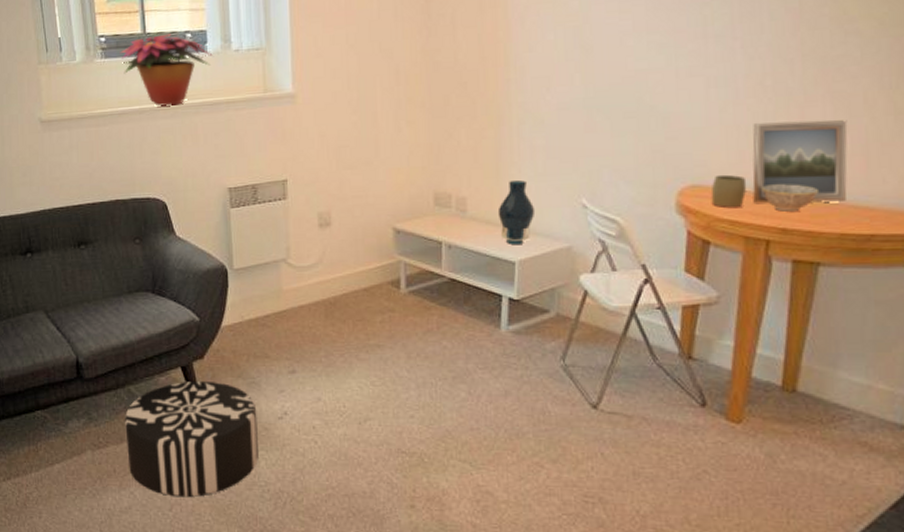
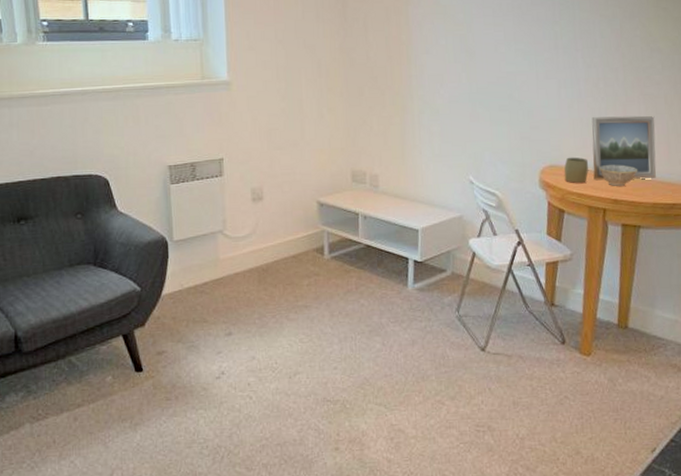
flower arrangement: present [119,34,213,107] -> none [62,22,154,90]
pouf: present [124,380,259,497] -> none [64,347,198,461]
vase: present [497,179,536,245] -> none [403,160,434,216]

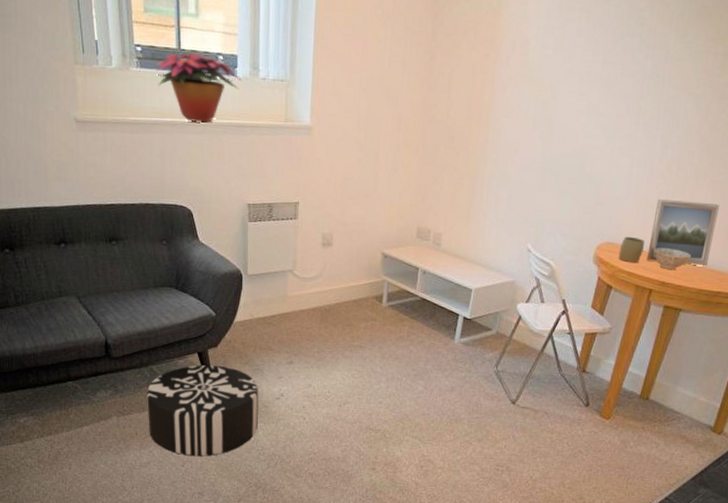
flower arrangement: none [62,22,154,90] -> present [154,53,242,123]
pouf: none [64,347,198,461] -> present [146,364,259,456]

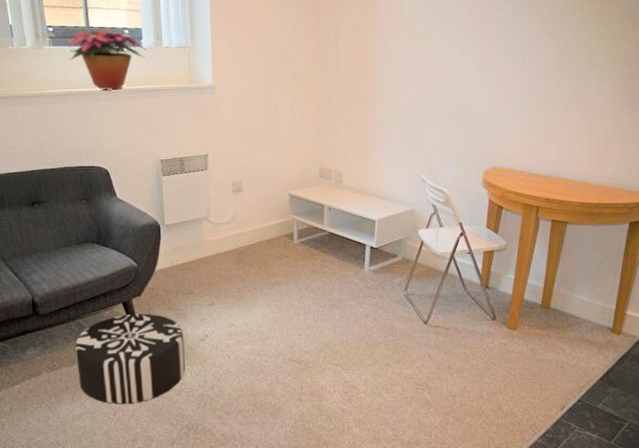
mug: present [618,236,645,262] -> none [504,160,527,183]
picture frame: present [646,199,720,266] -> none [530,125,589,181]
bowl: present [654,248,691,270] -> none [536,168,569,187]

